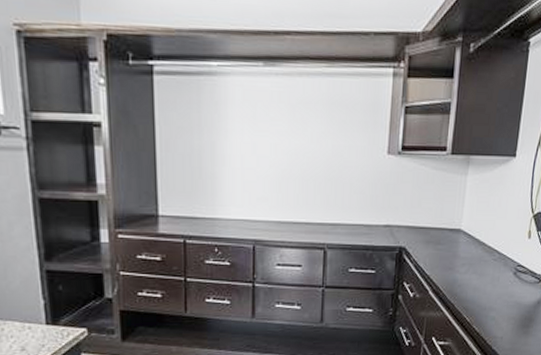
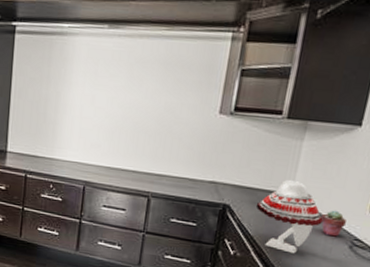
hat: none [429,215,490,288] -> present [255,179,323,254]
potted succulent: none [487,240,510,266] -> present [320,210,347,237]

